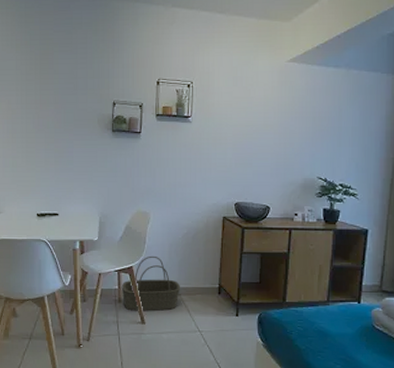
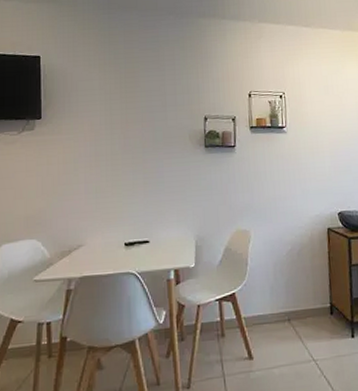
basket: present [121,255,181,312] -> none [223,278,290,346]

